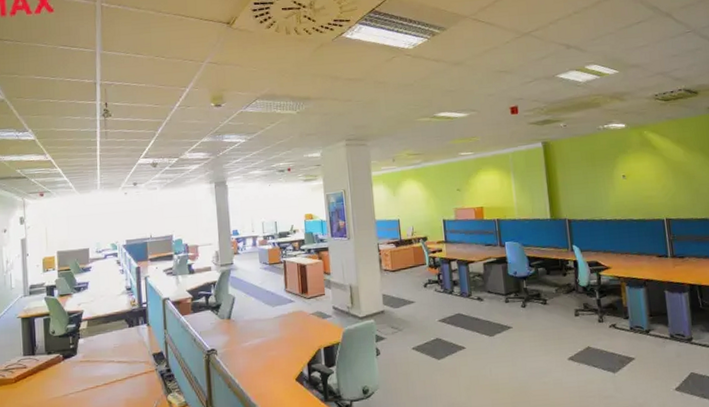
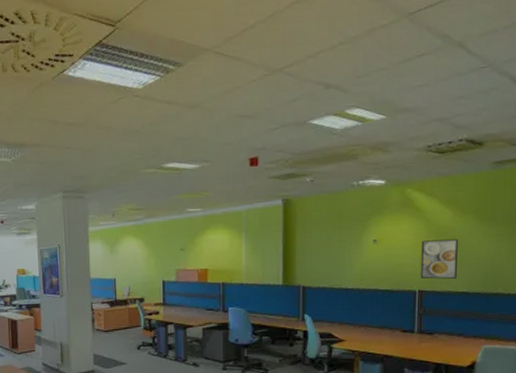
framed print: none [662,172,695,209] -> present [420,239,458,279]

